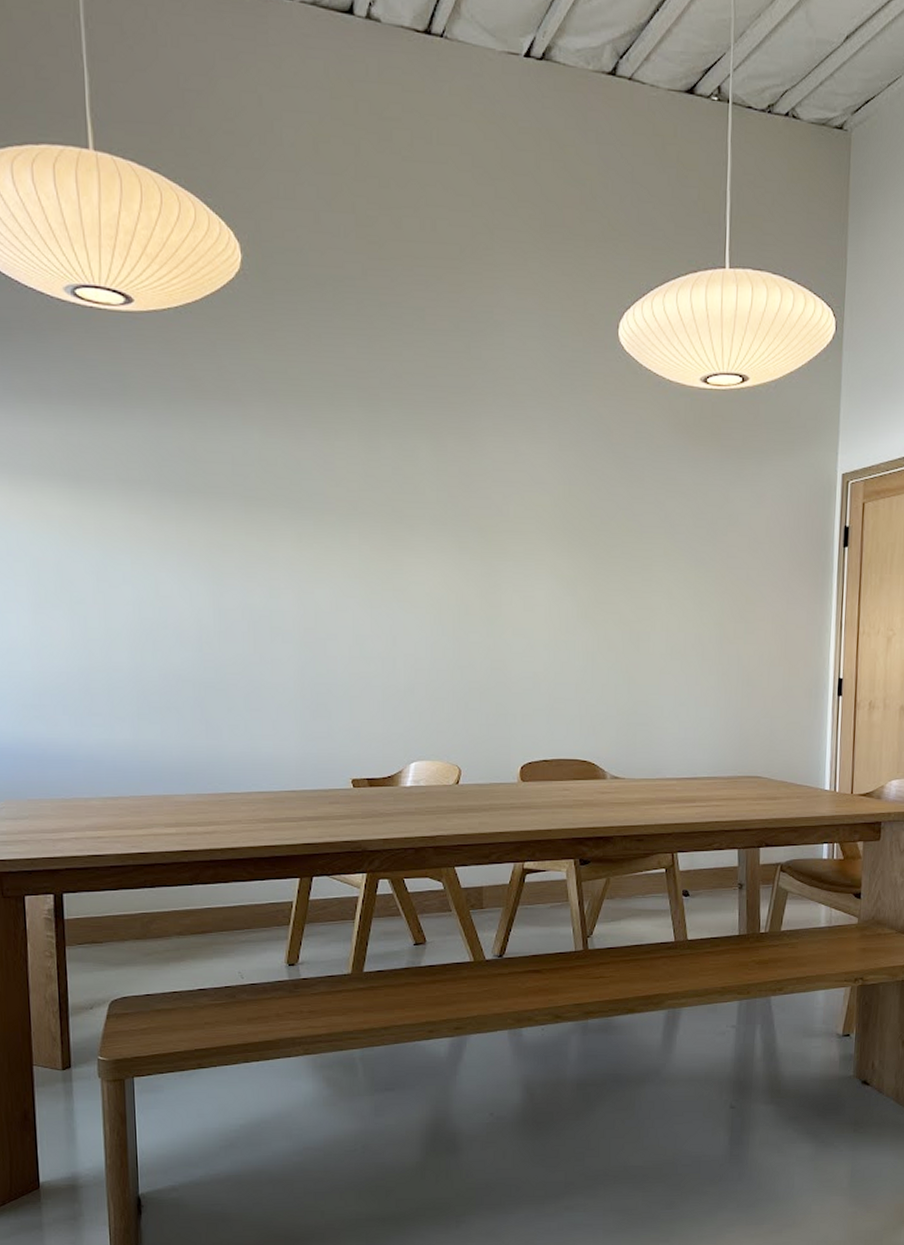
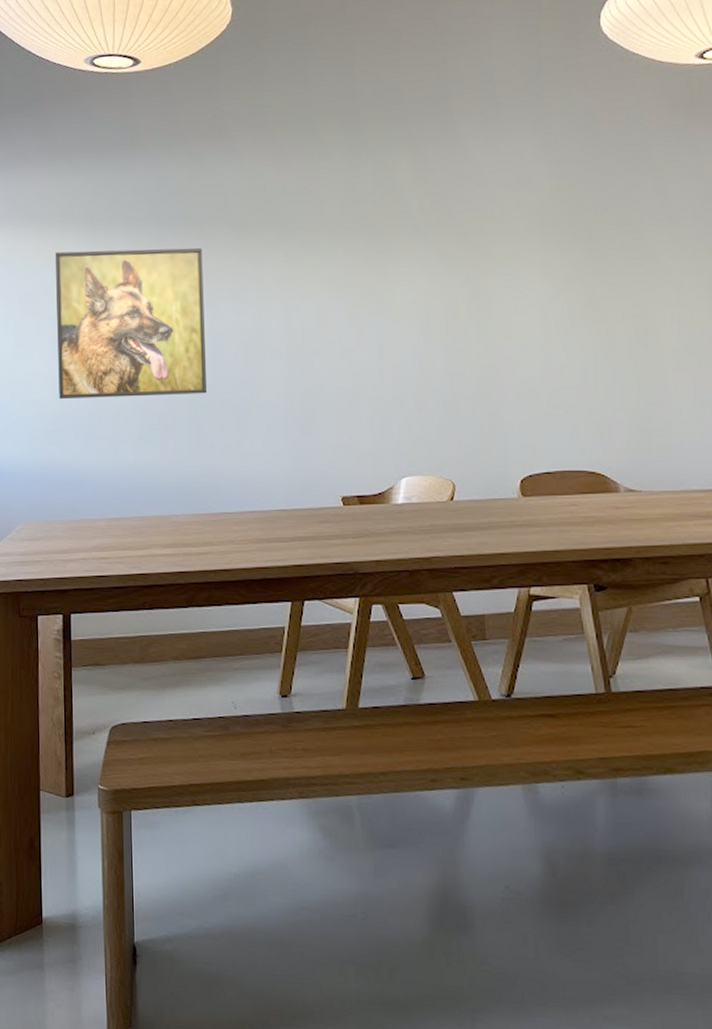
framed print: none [34,509,212,673] -> present [56,247,206,399]

